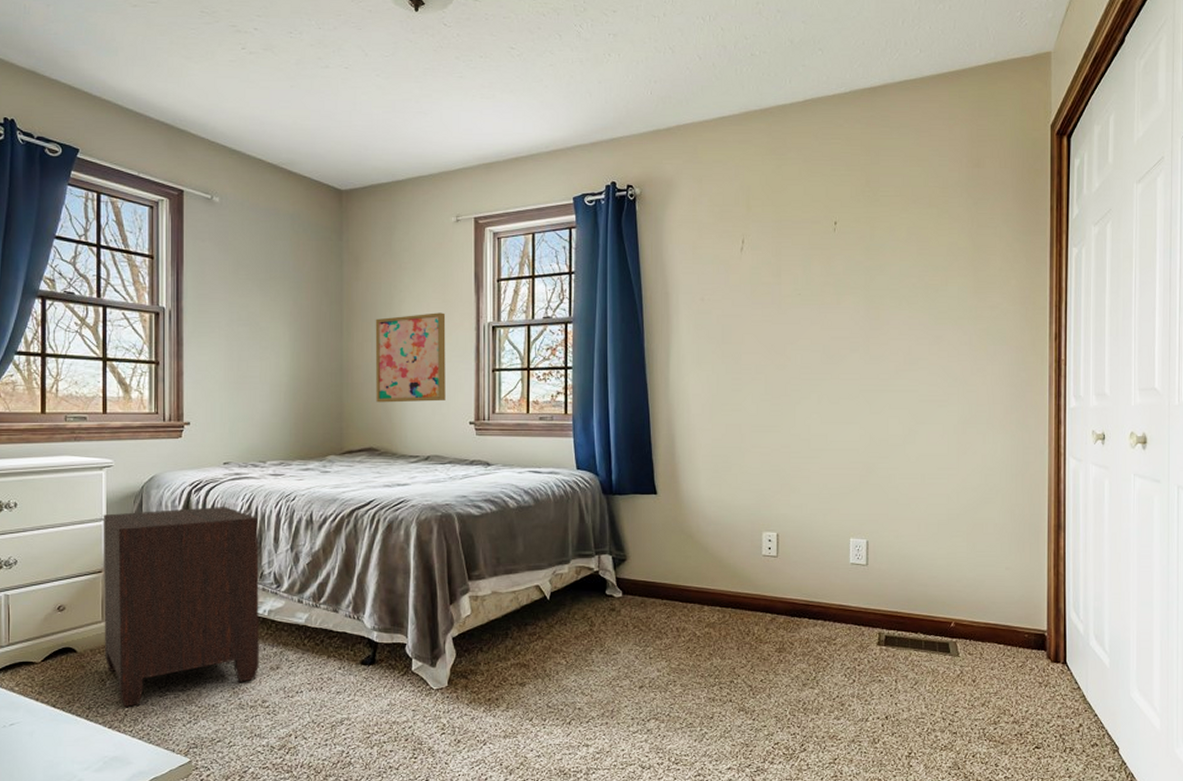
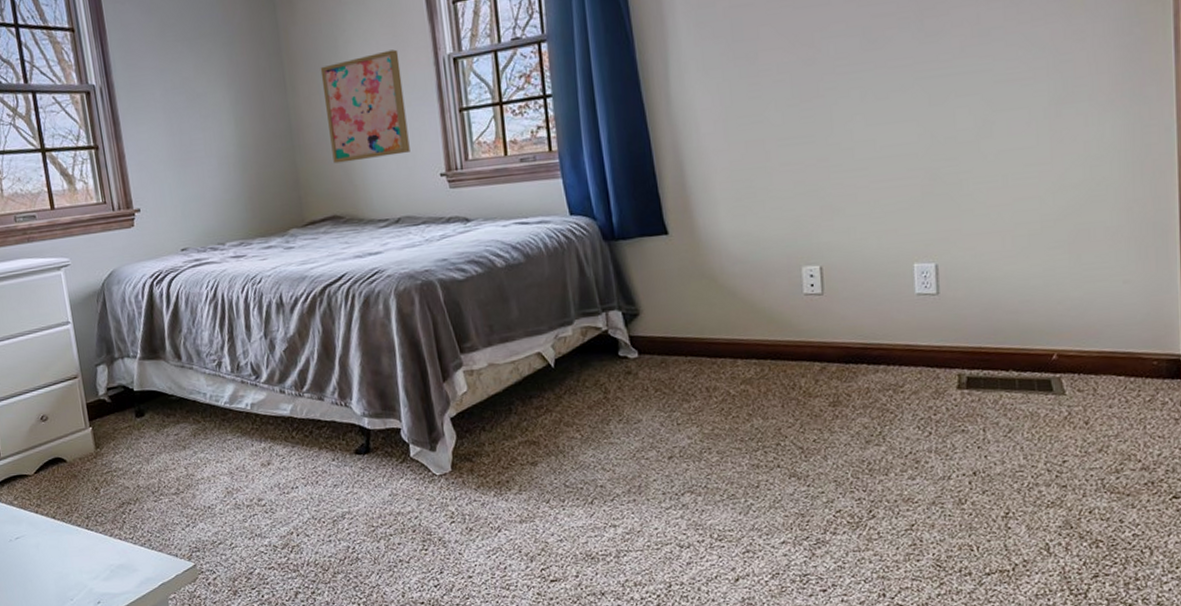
nightstand: present [103,506,259,708] -> none [68,296,250,515]

